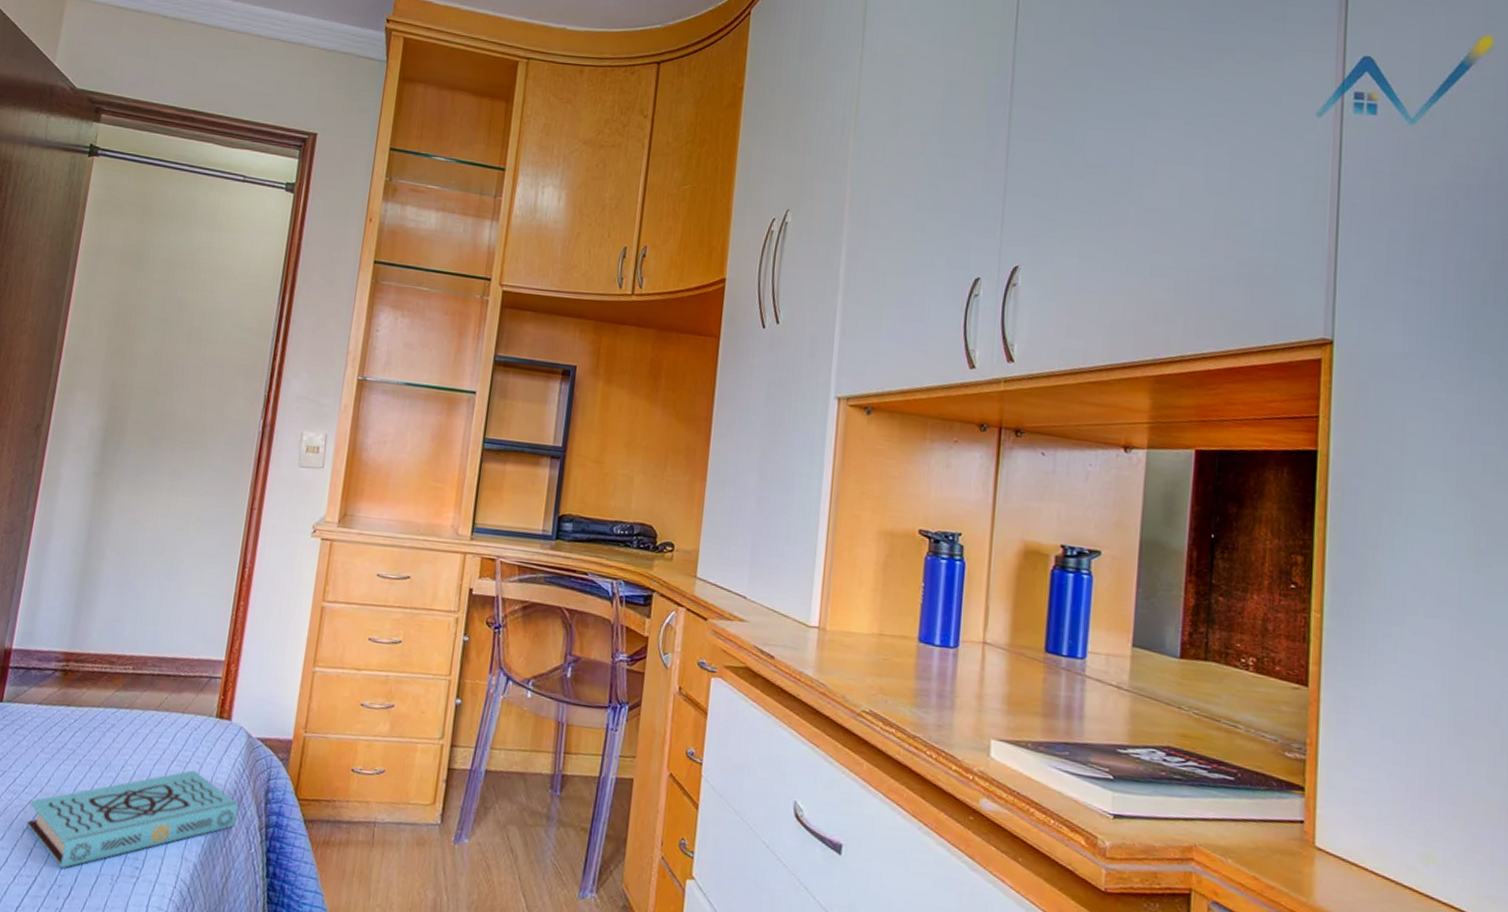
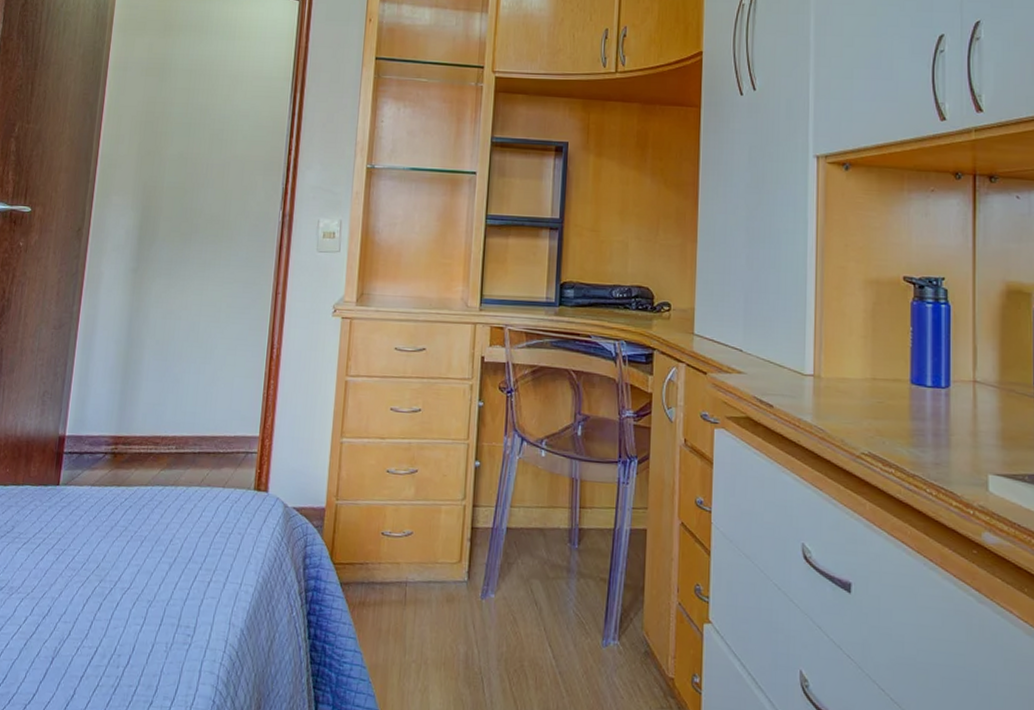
book: present [26,770,238,869] -> none [85,540,279,639]

